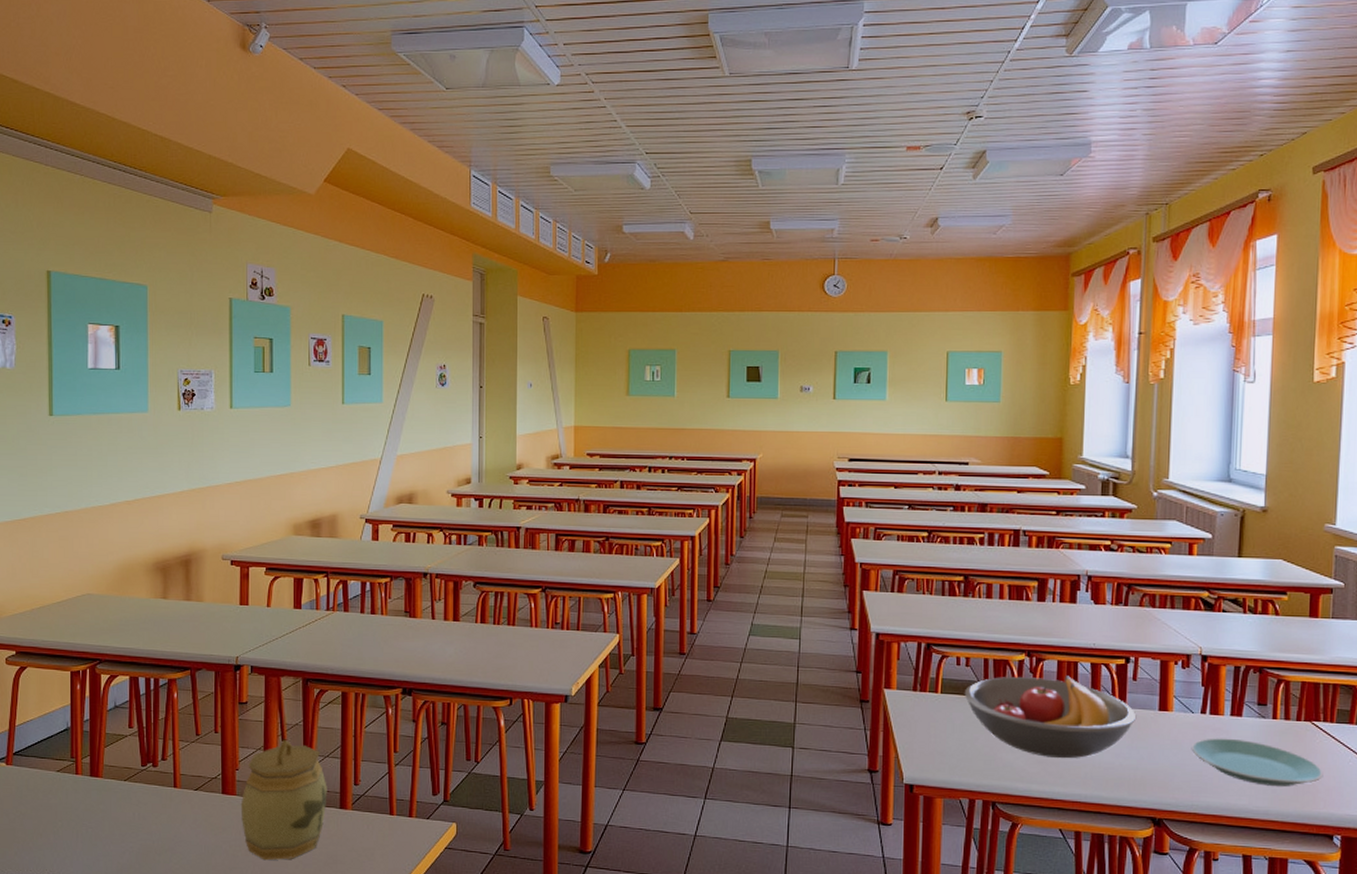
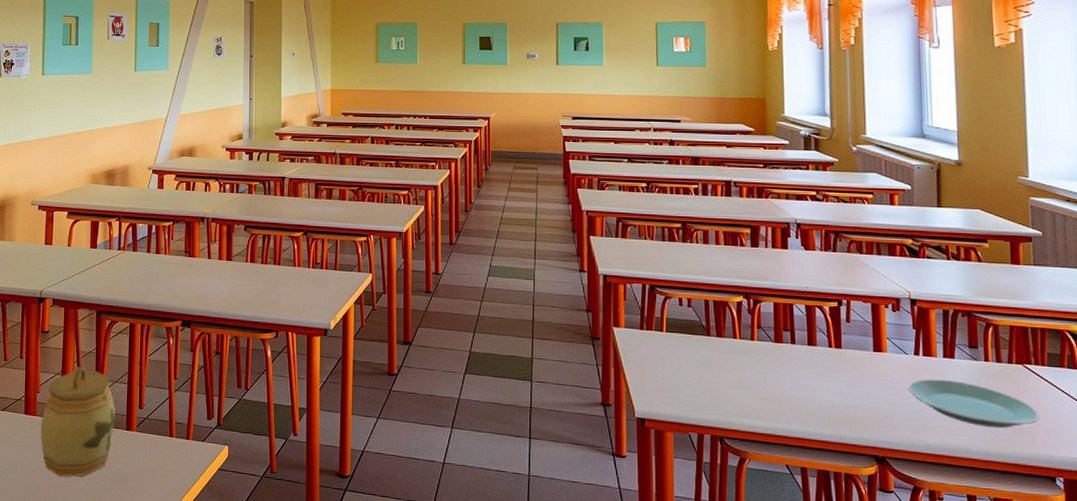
fruit bowl: present [964,676,1137,759] -> none [687,317,853,397]

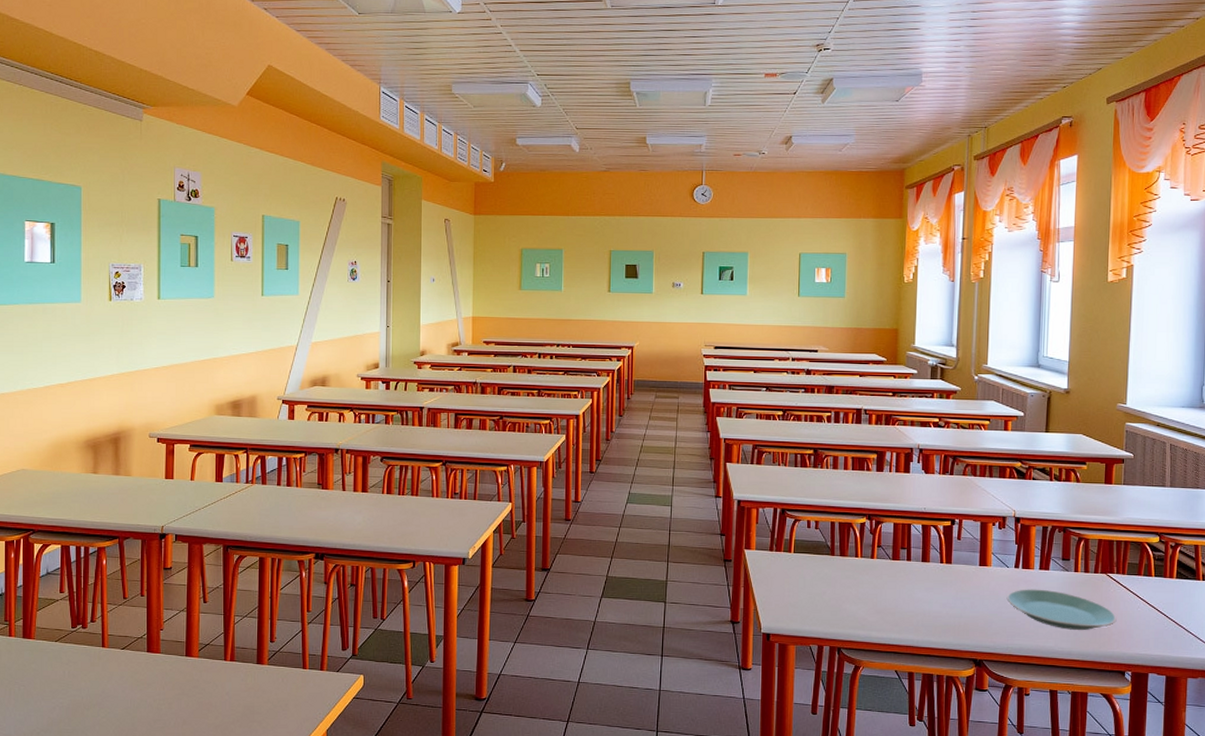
jar: present [40,365,116,477] -> none [164,601,245,713]

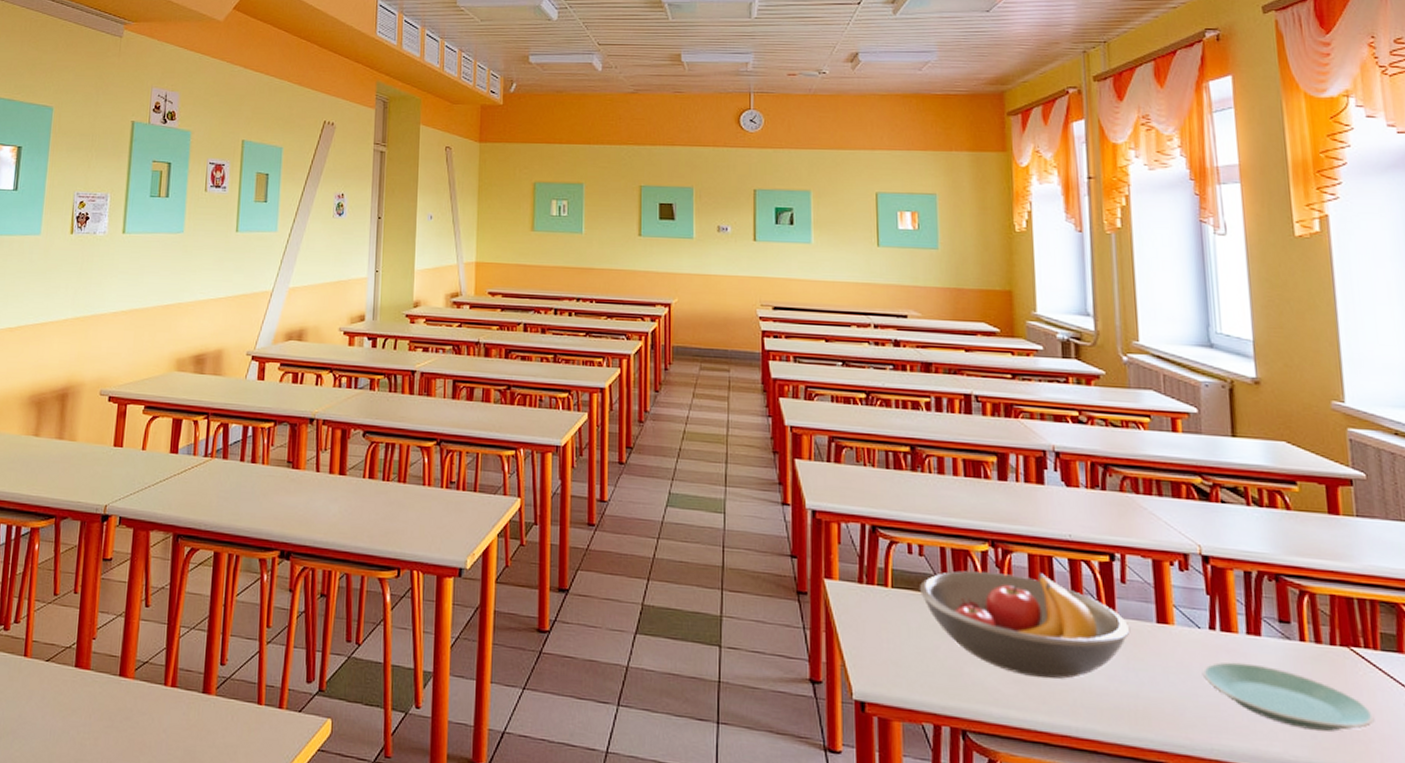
fruit bowl: none [813,536,961,609] -> present [919,570,1131,679]

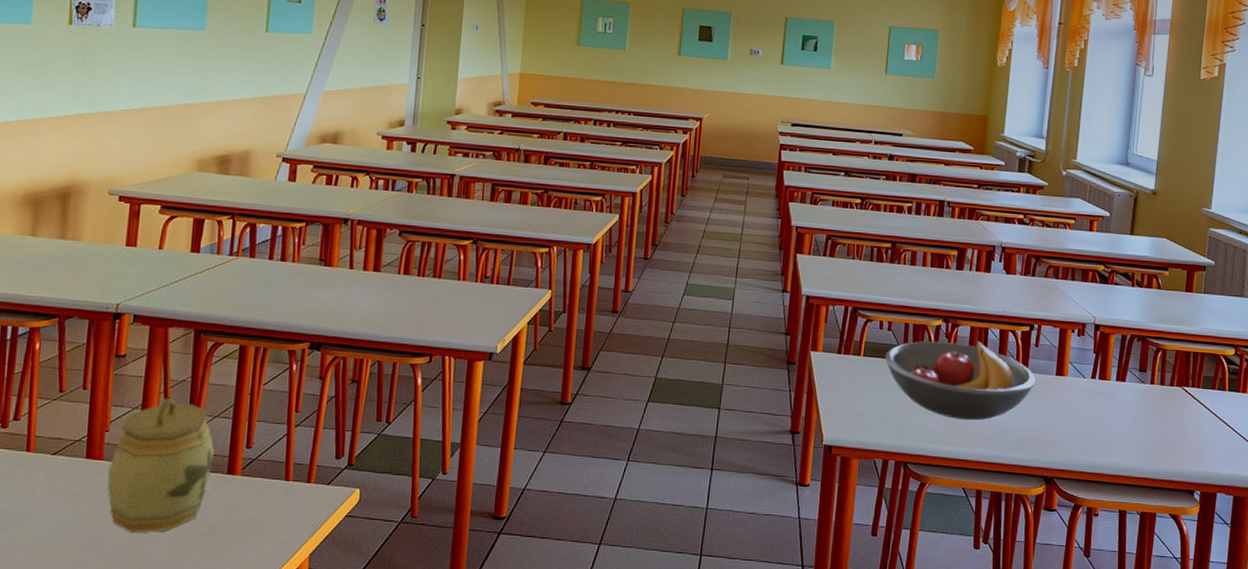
jar: none [93,605,191,753] -> present [107,397,215,534]
plate: present [1202,661,1375,732] -> none [1081,401,1189,446]

